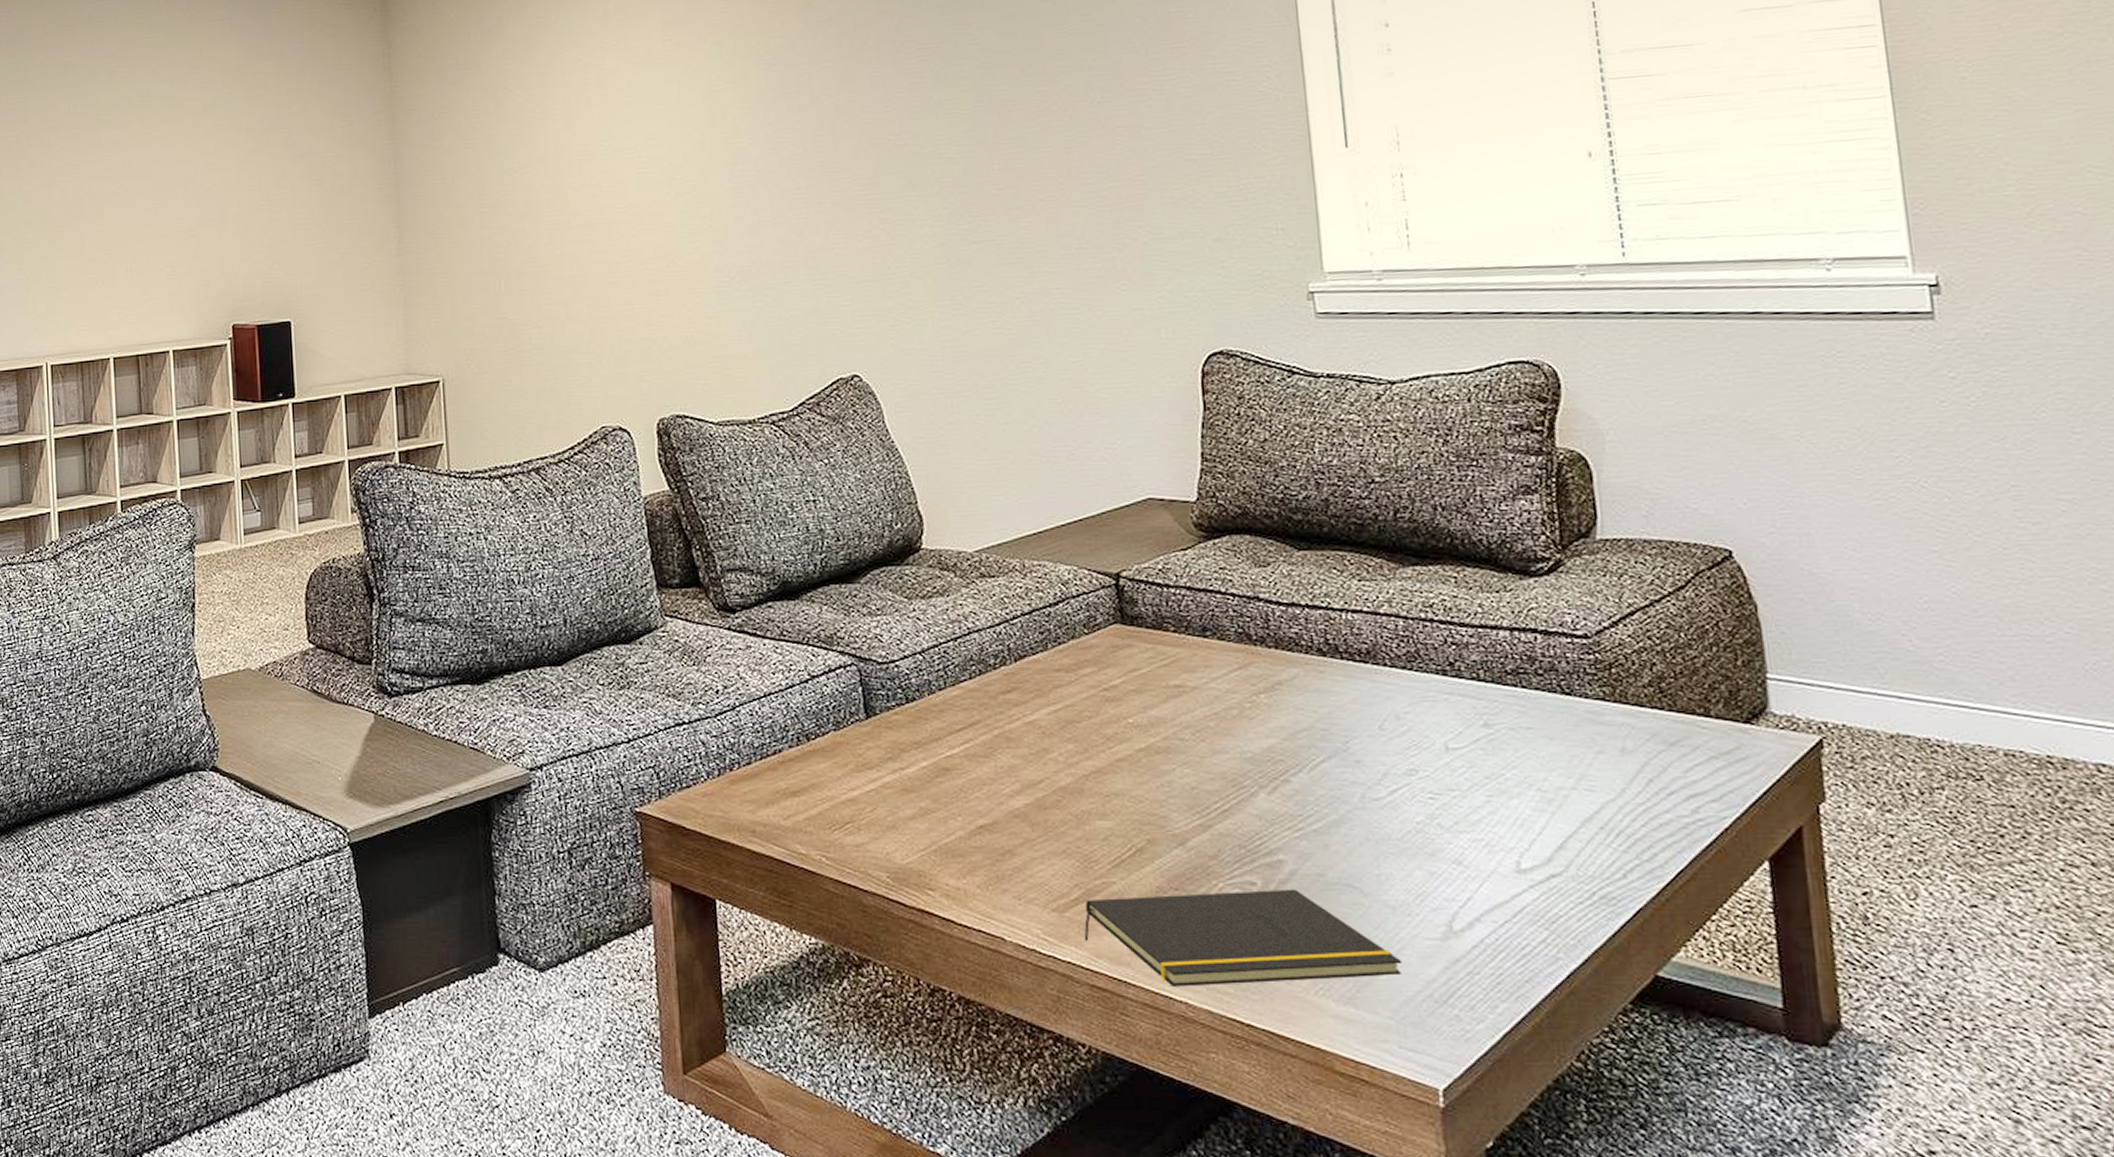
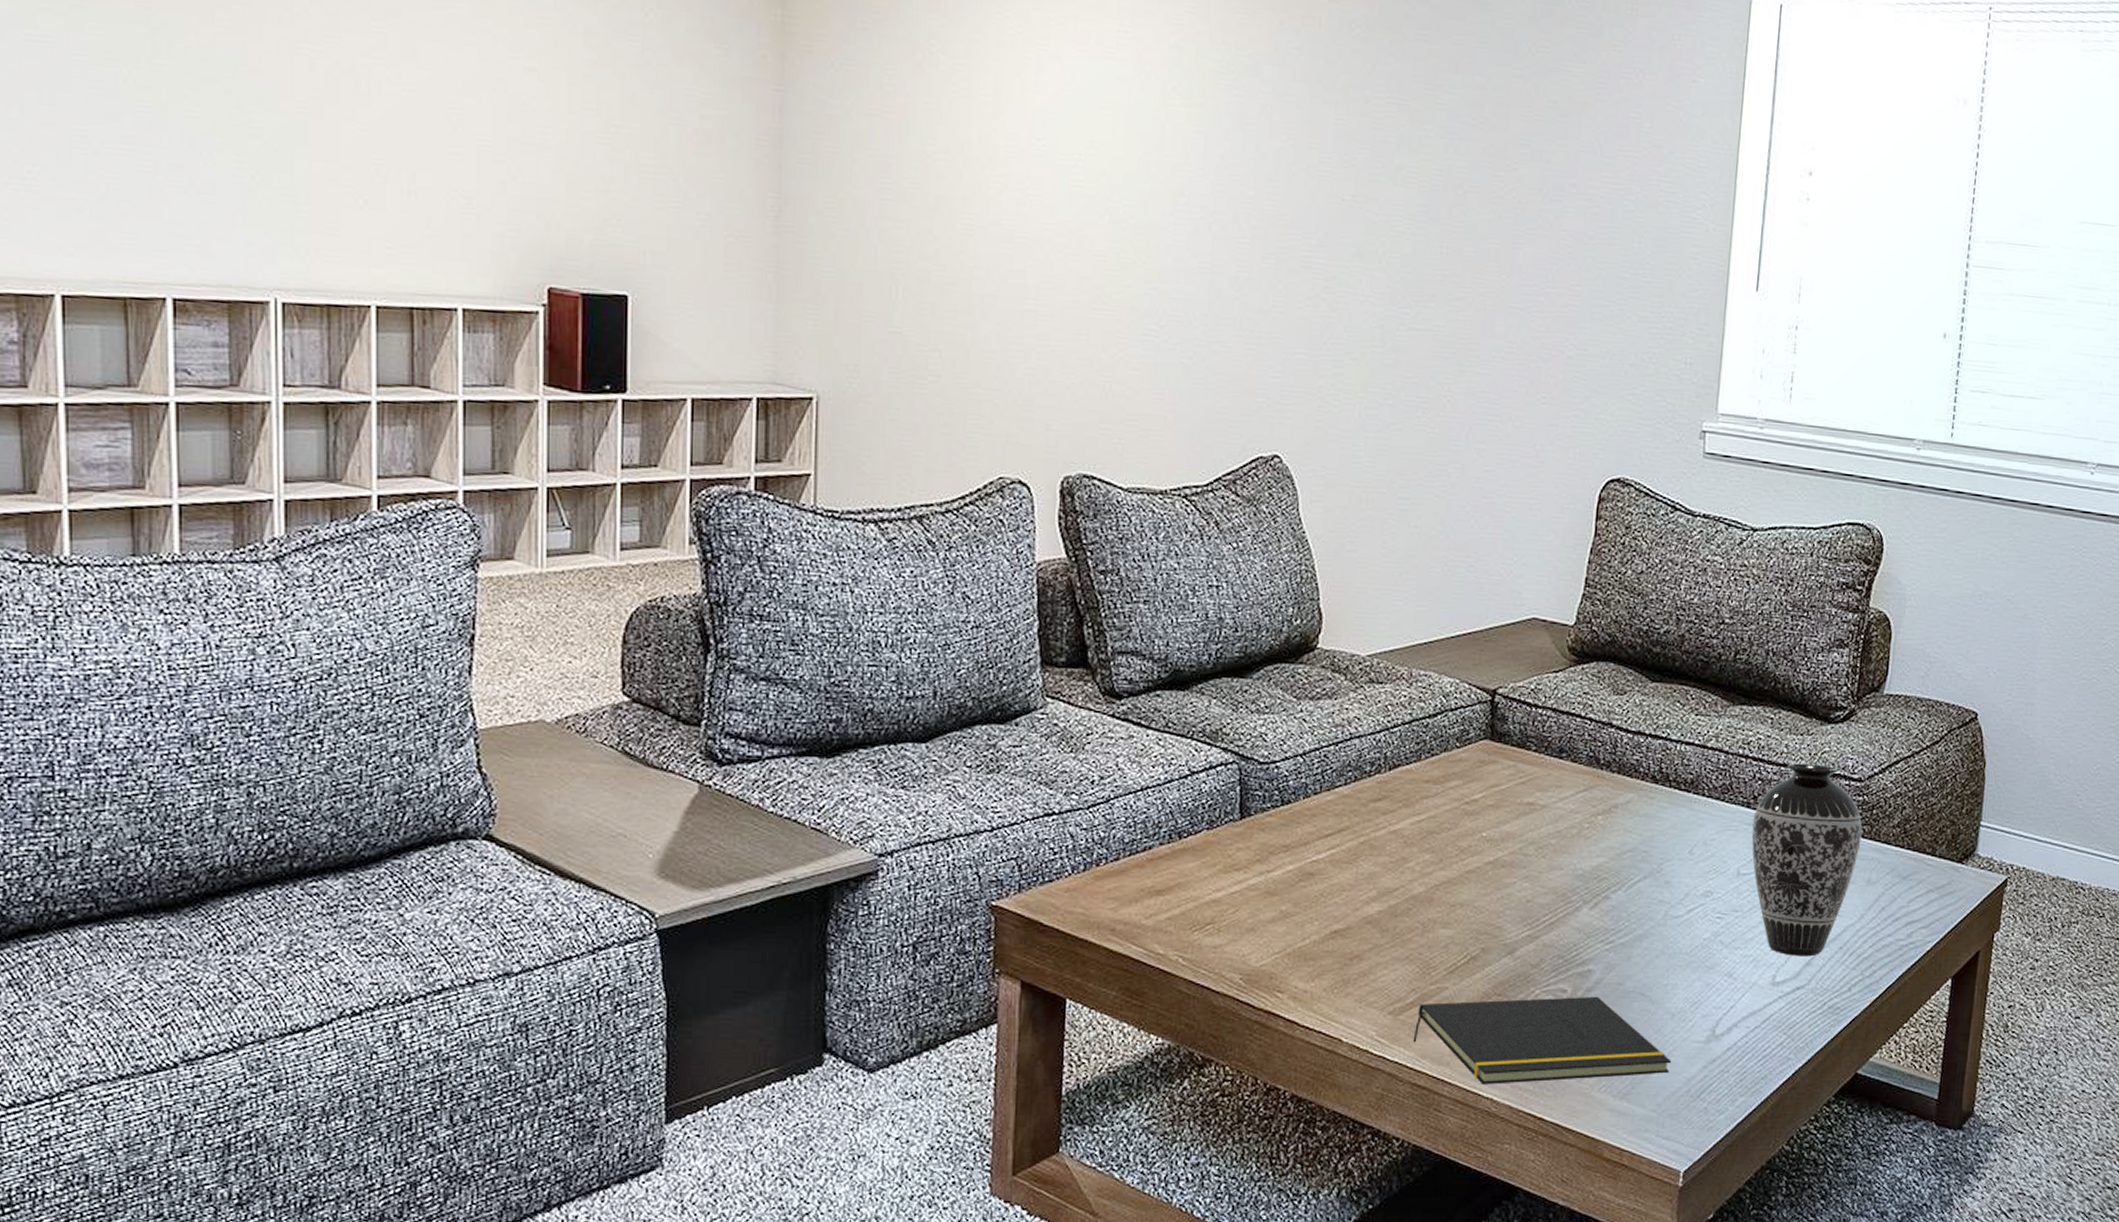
decorative vase: none [1453,622,1603,839] -> present [1751,763,1863,957]

